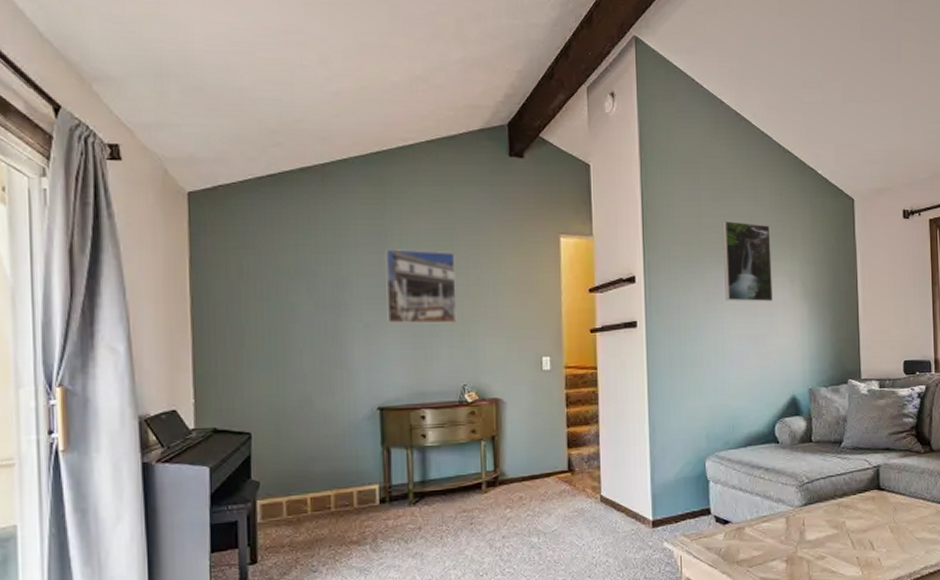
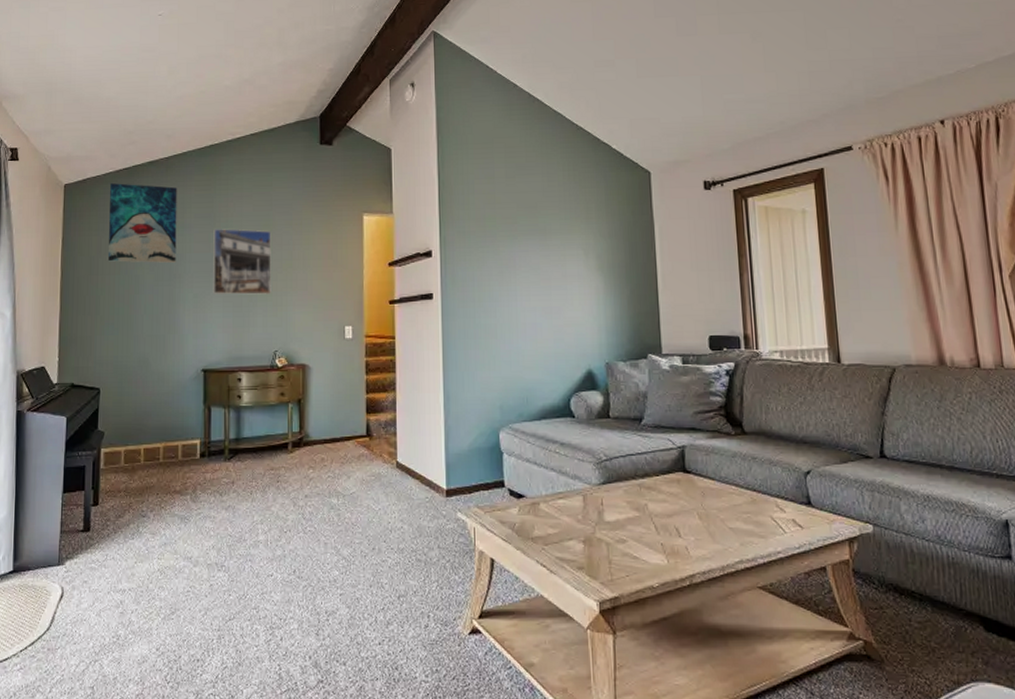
wall art: none [250,193,341,288] -> present [108,183,177,263]
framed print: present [722,220,773,302] -> none [515,196,567,275]

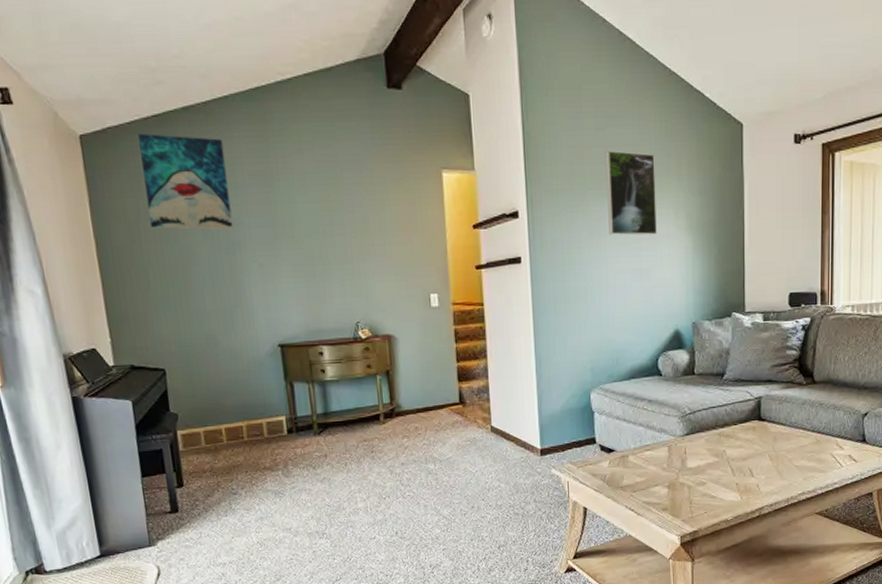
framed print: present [213,228,271,295] -> none [272,188,347,264]
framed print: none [515,196,567,275] -> present [605,150,657,236]

